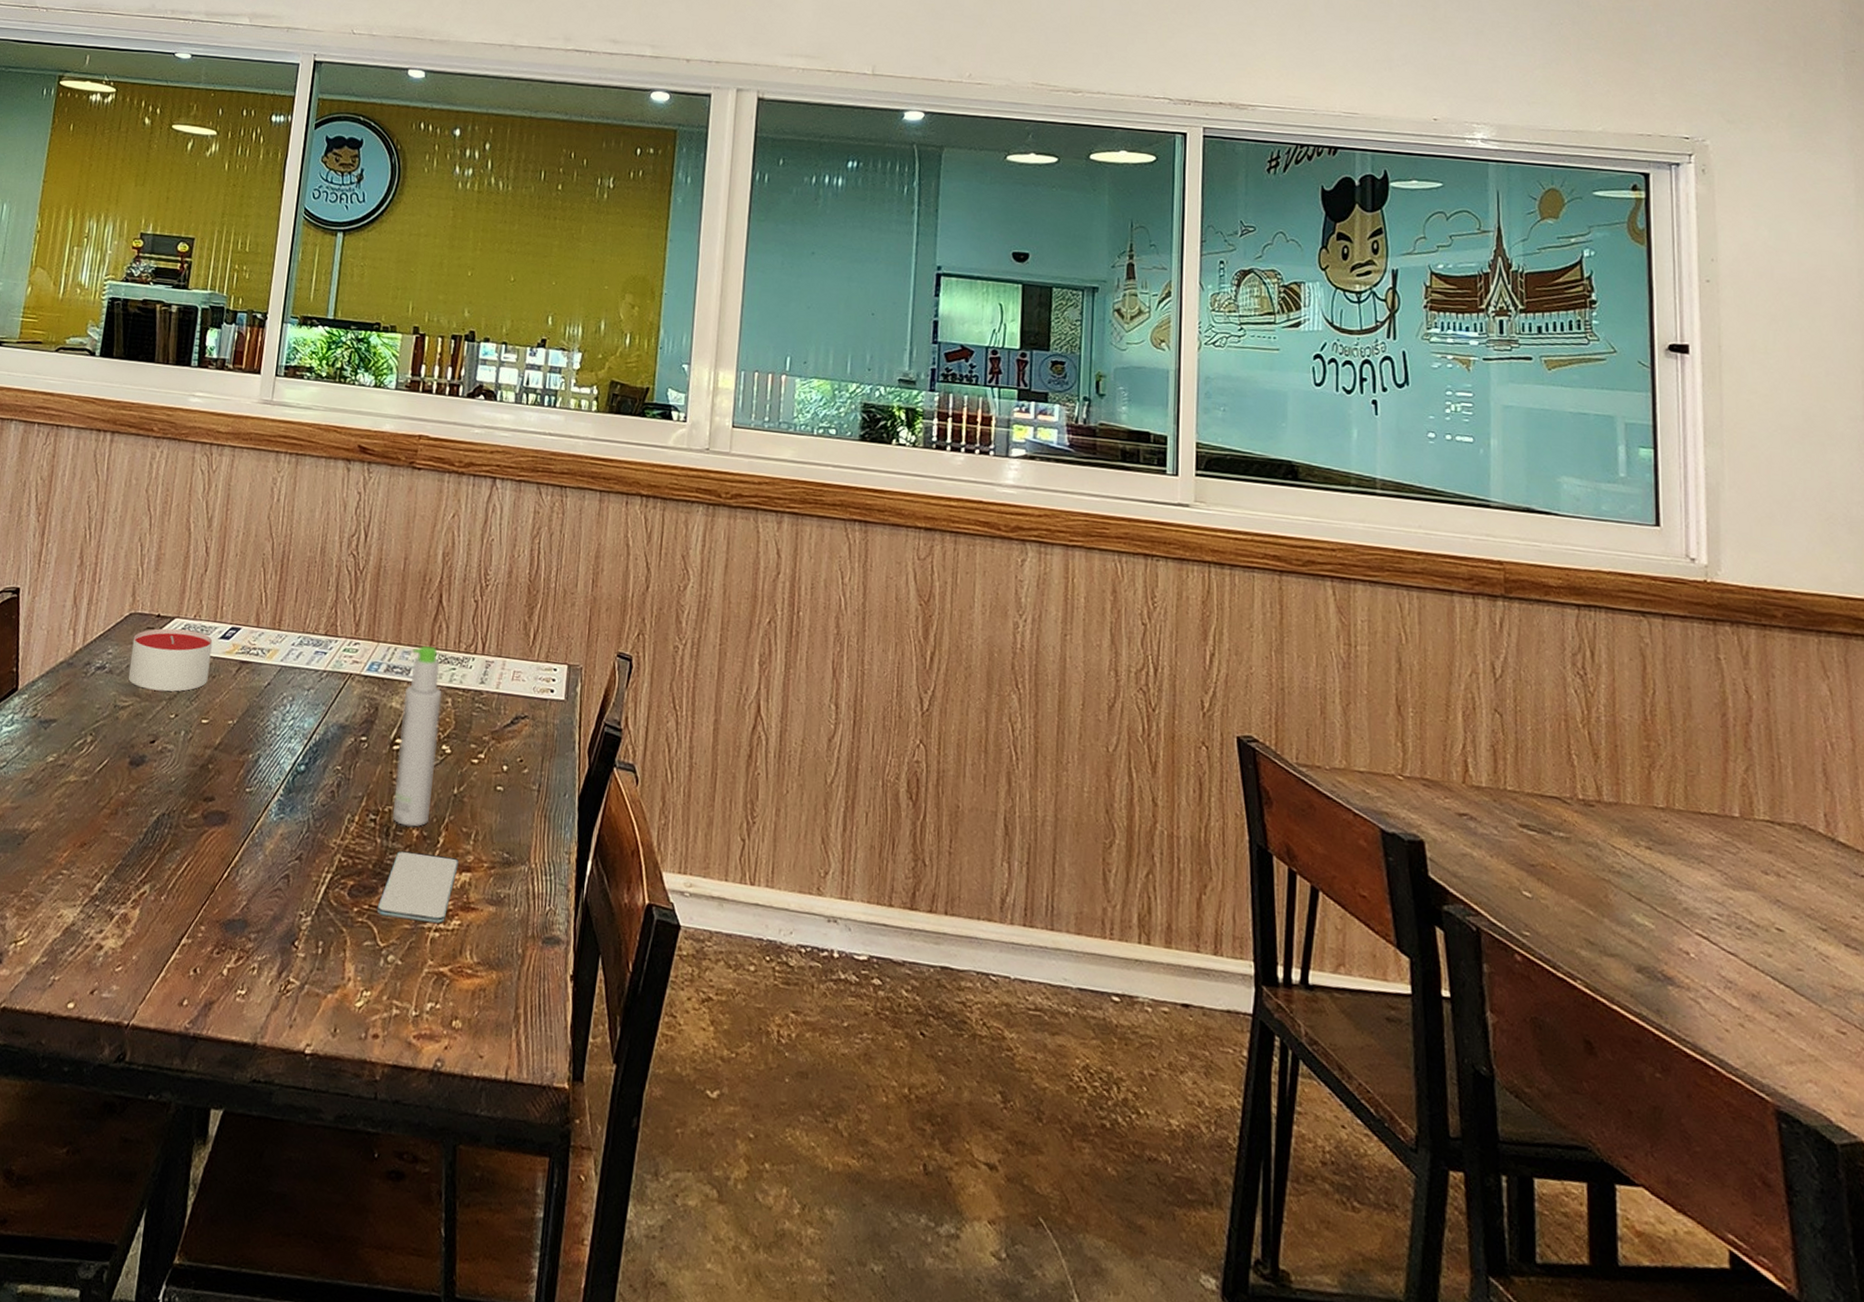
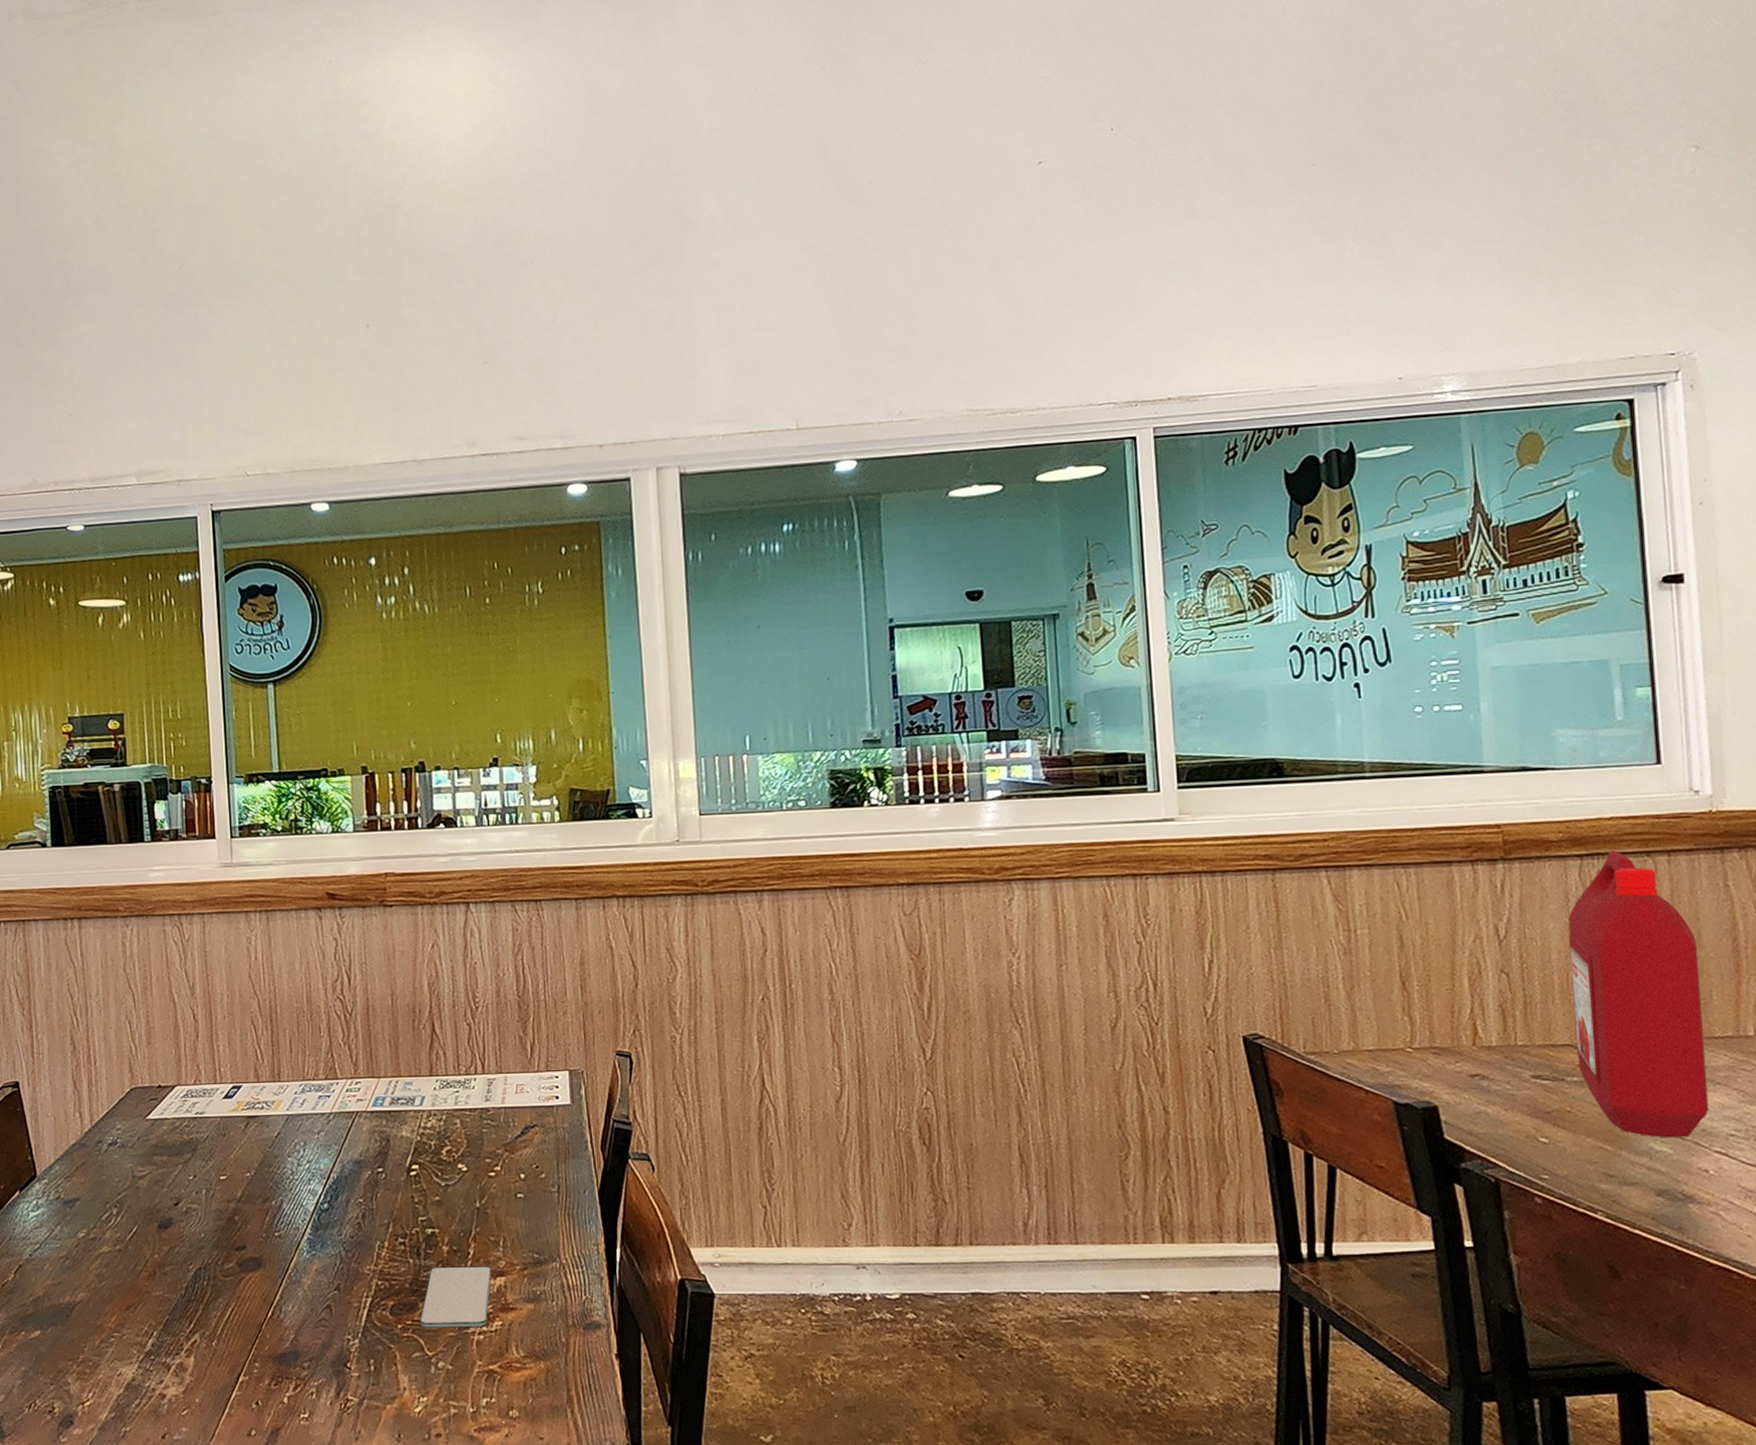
candle: present [128,628,213,692] -> none [139,1095,219,1157]
bottle: present [392,645,442,827] -> none [412,1074,456,1244]
ketchup jug: none [1562,604,1692,914] -> present [1568,850,1709,1138]

